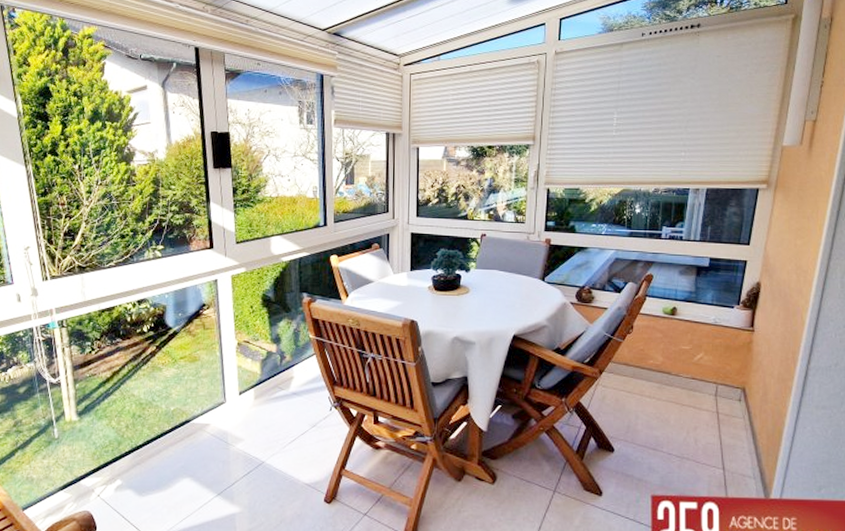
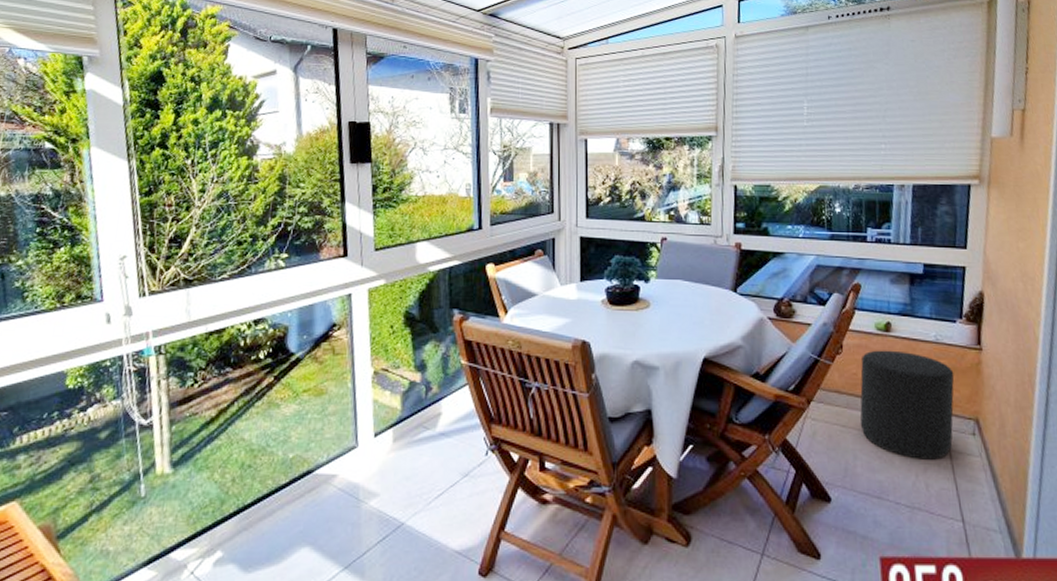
stool: none [643,330,728,420] -> present [859,350,954,460]

